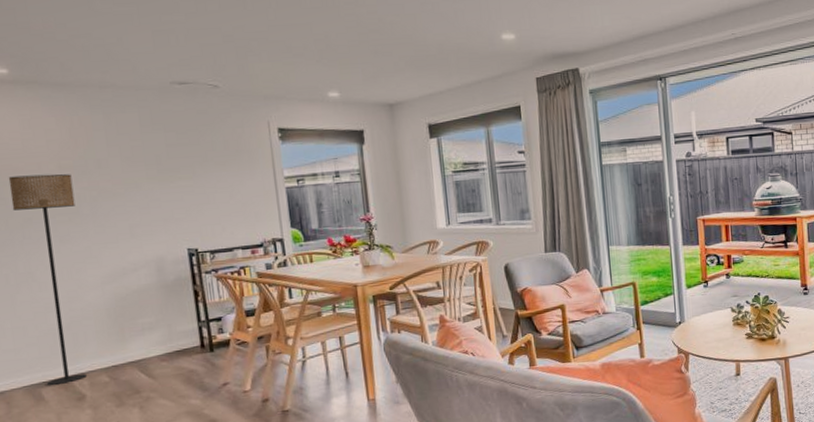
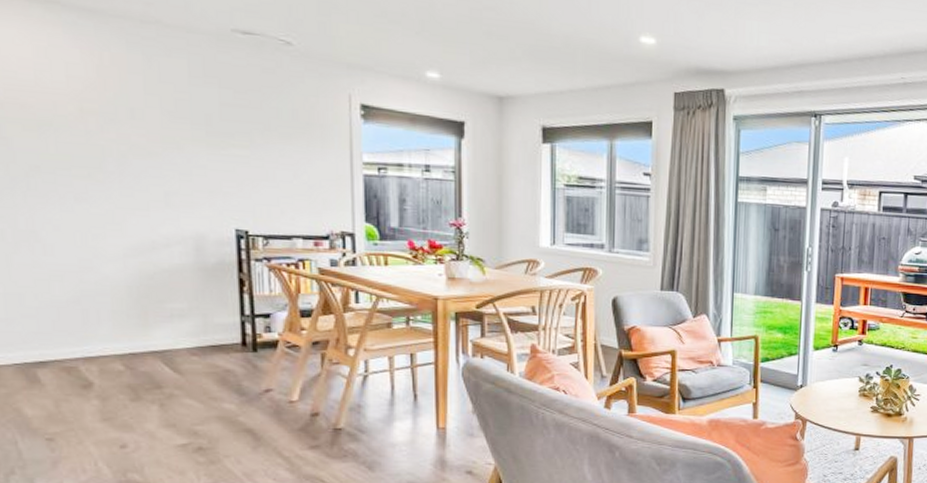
floor lamp: present [8,173,87,386] -> none [13,112,98,368]

